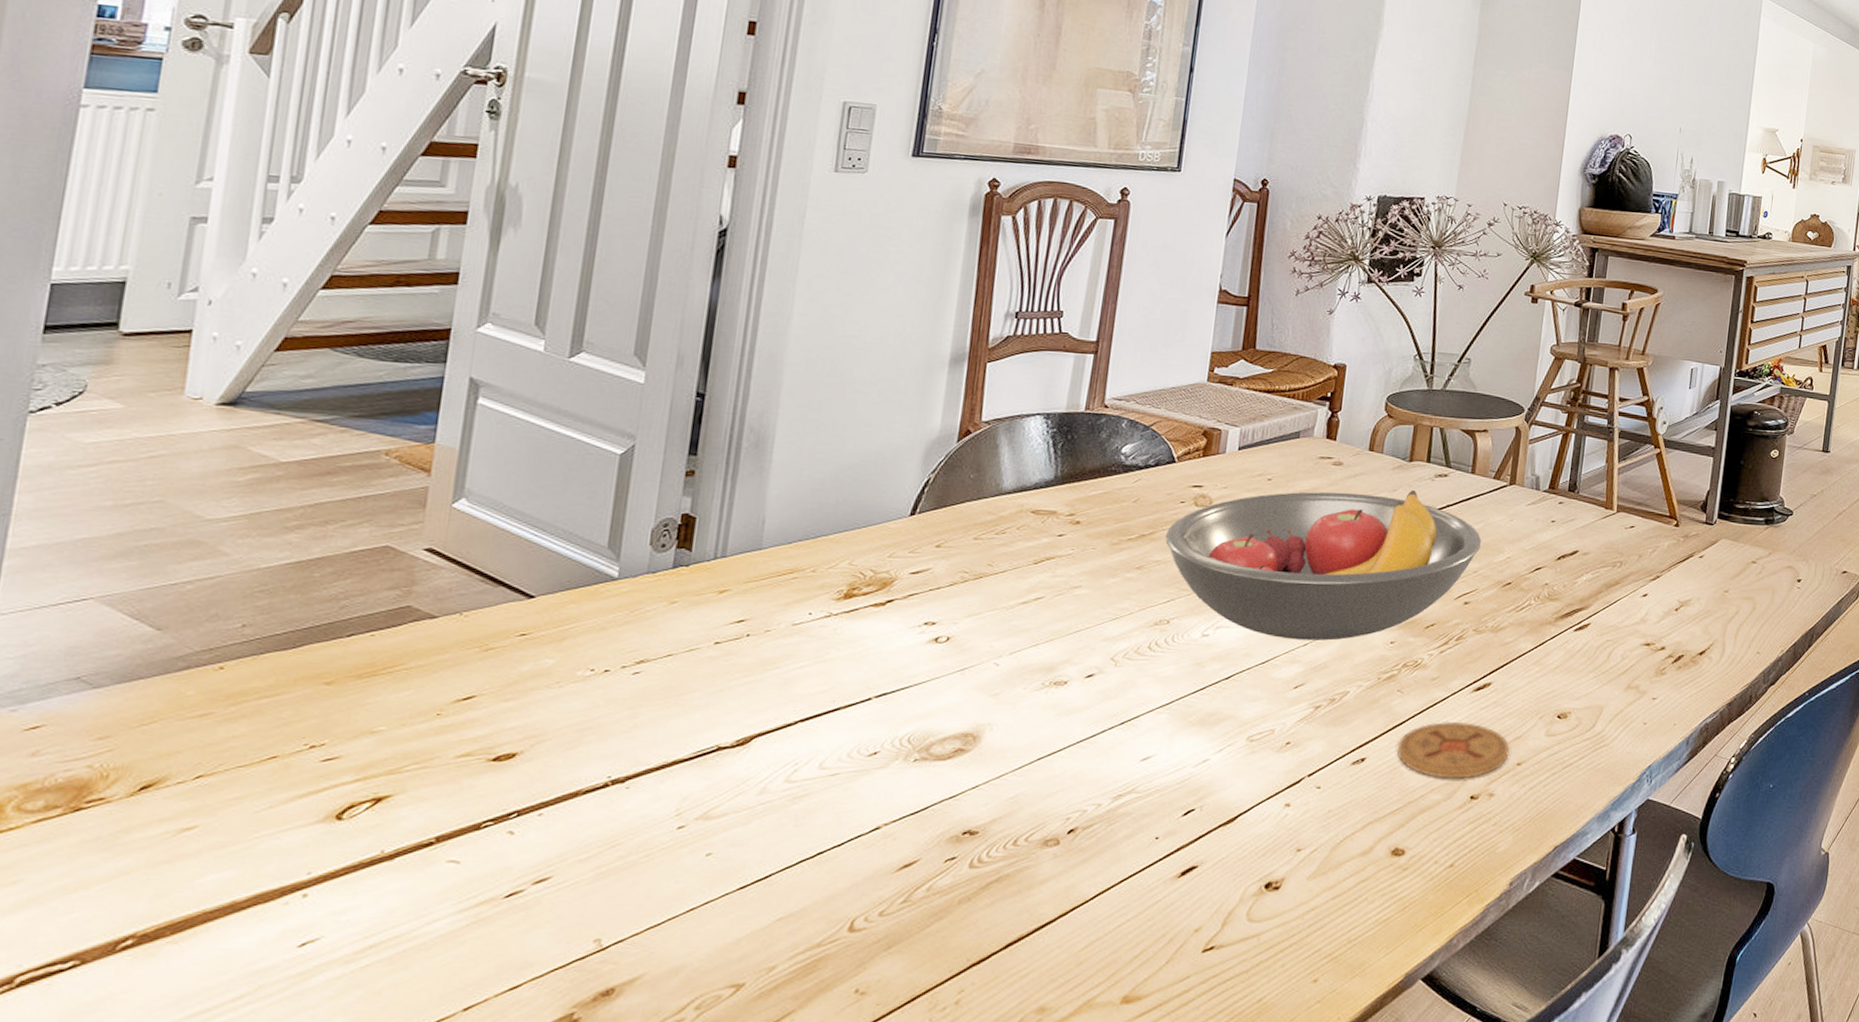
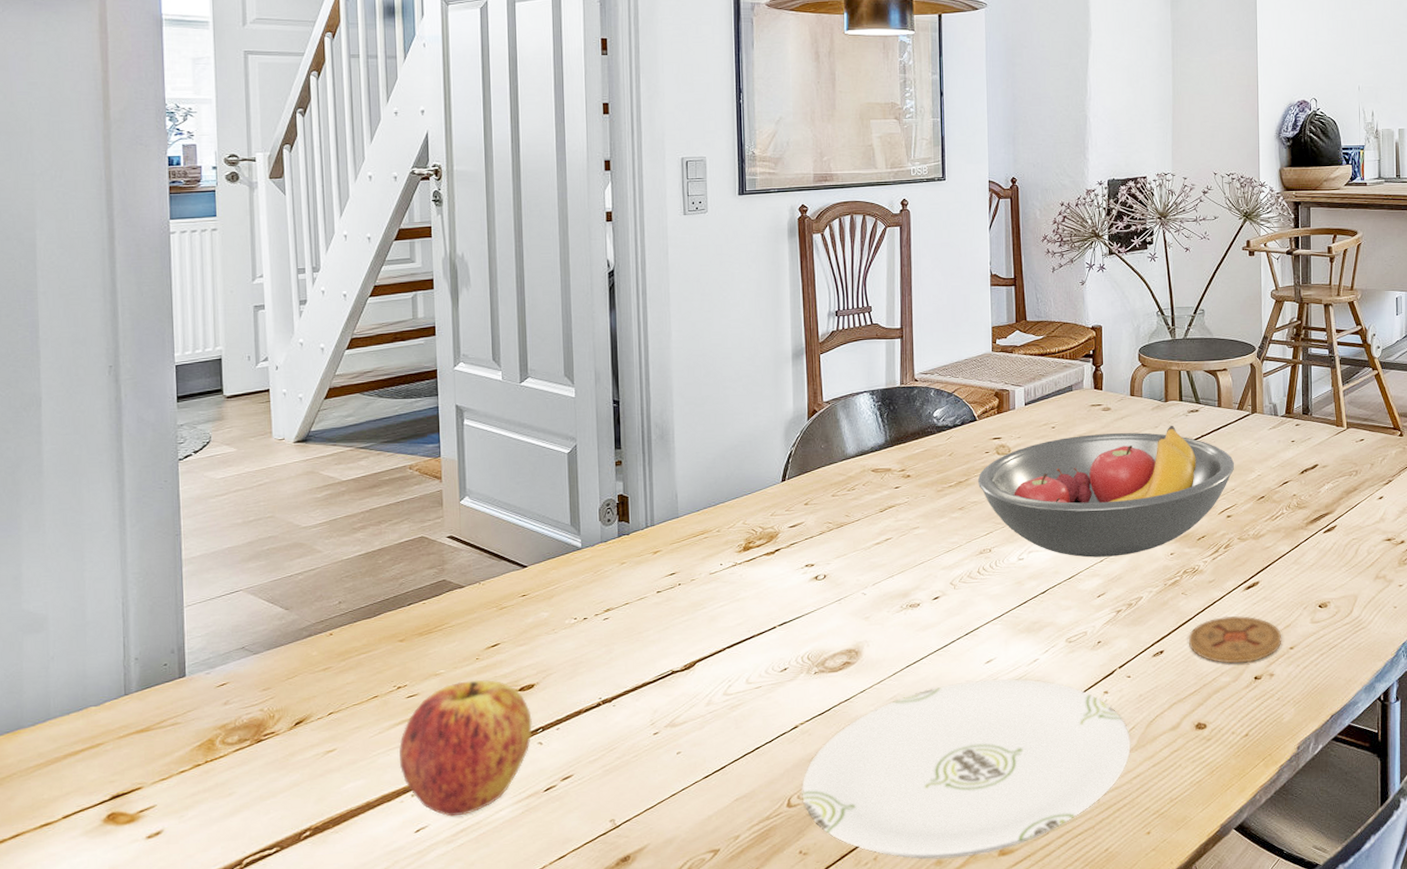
apple: none [291,742,506,927] -> present [399,679,533,817]
plate: none [870,781,1310,1006] -> present [802,678,1132,860]

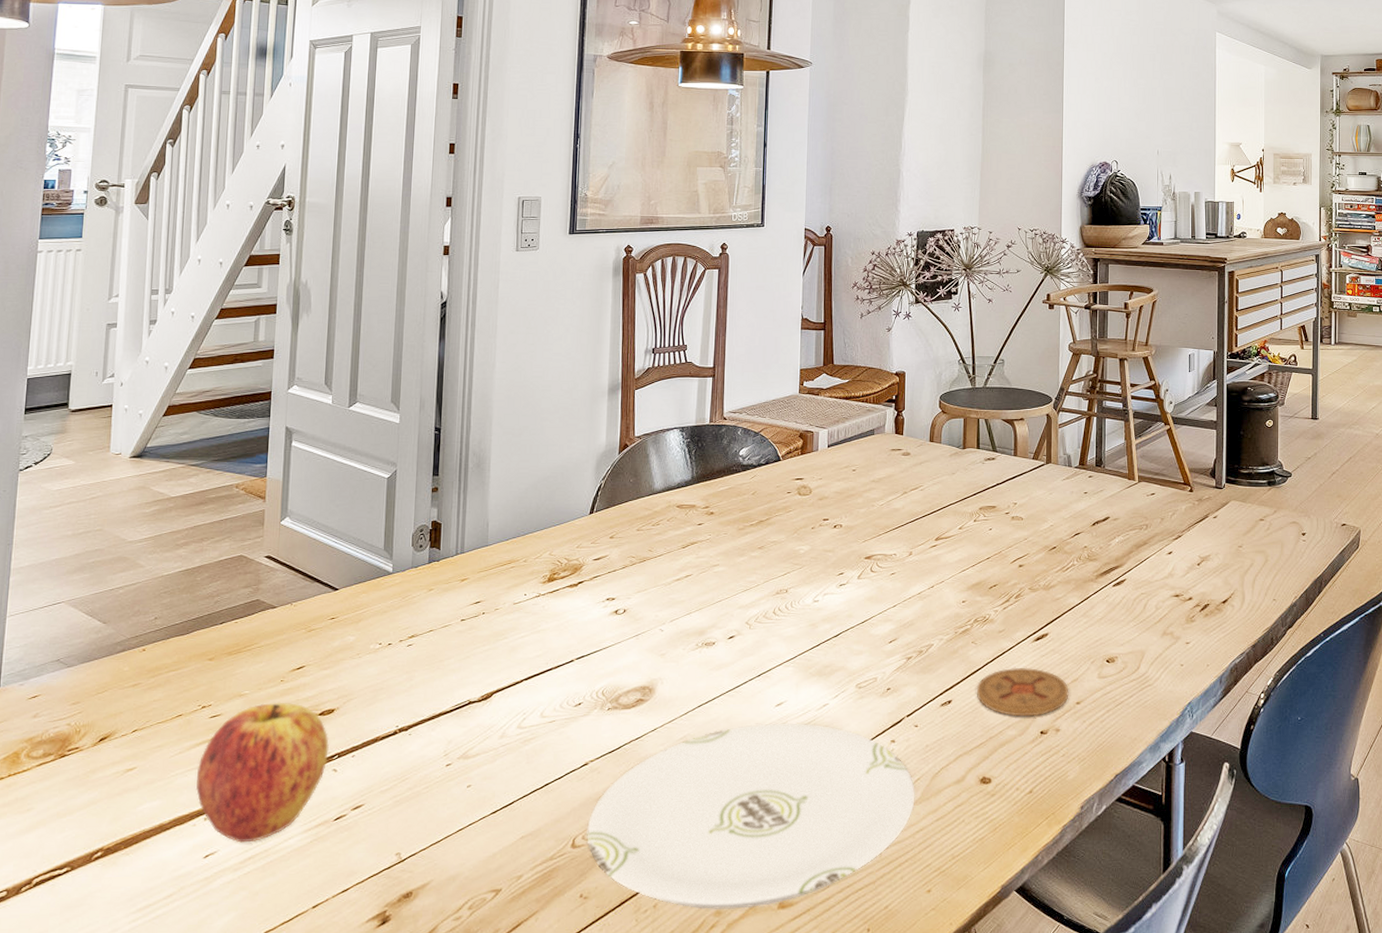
fruit bowl: present [977,426,1235,558] -> none [778,473,1029,602]

